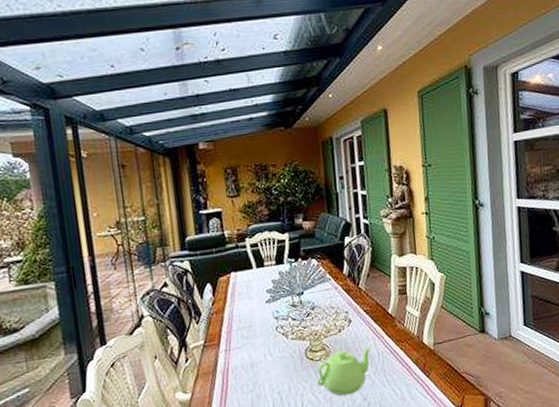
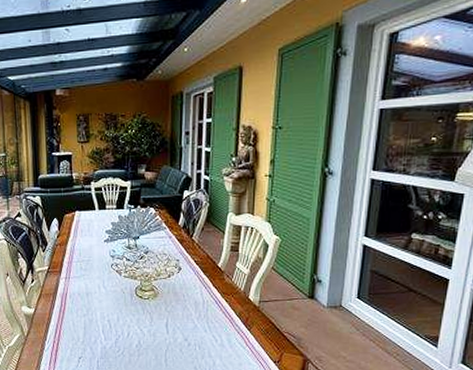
teapot: present [317,346,373,396] -> none [143,293,199,334]

